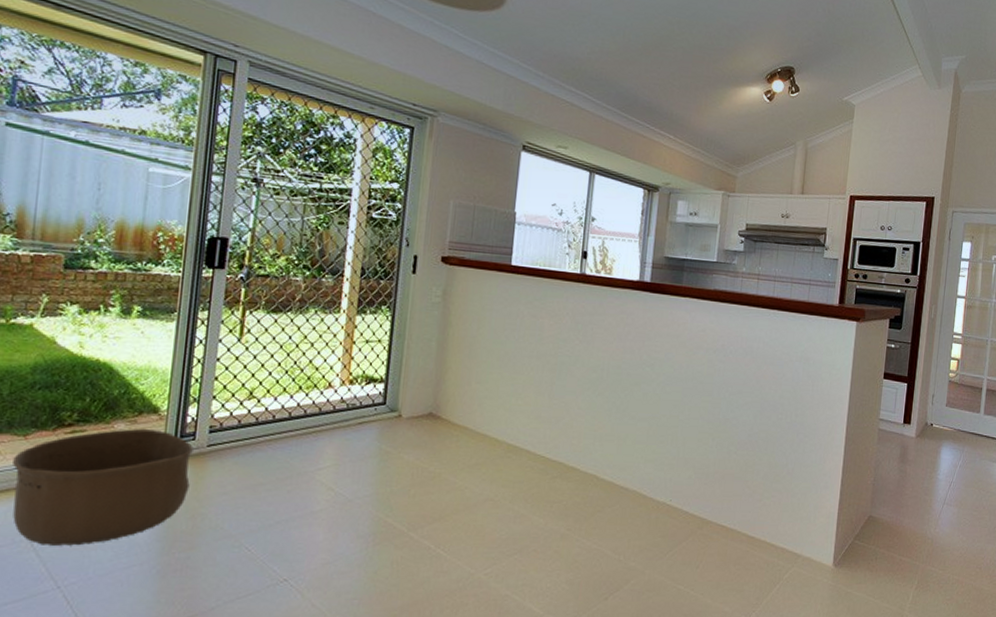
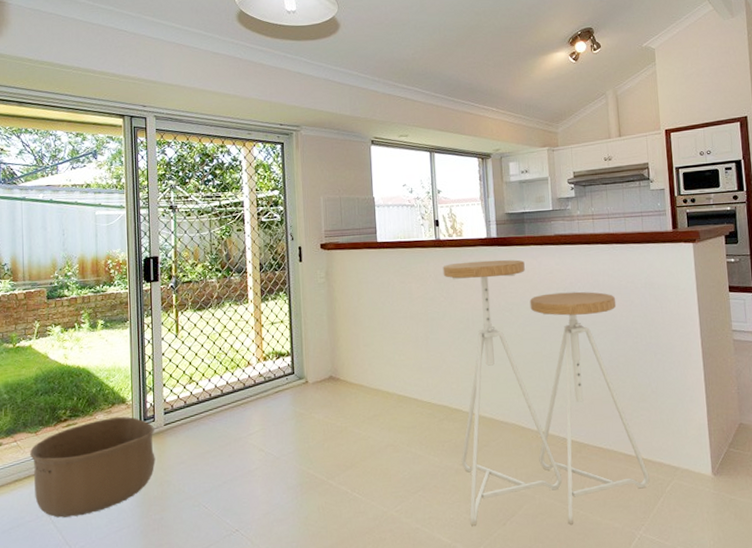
bar stool: none [568,303,770,605] -> present [443,259,650,526]

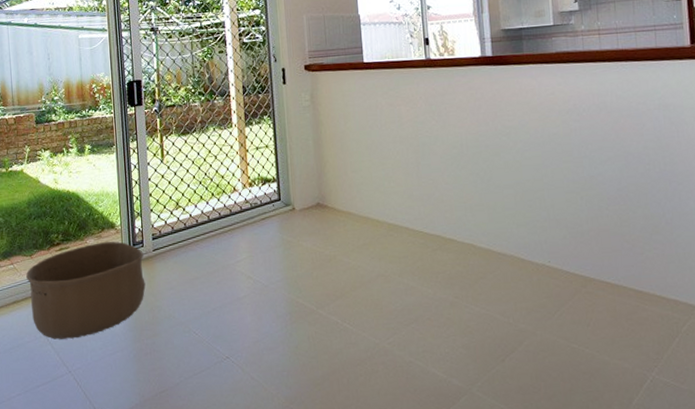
bar stool: present [443,259,650,526] -> none [434,80,664,363]

